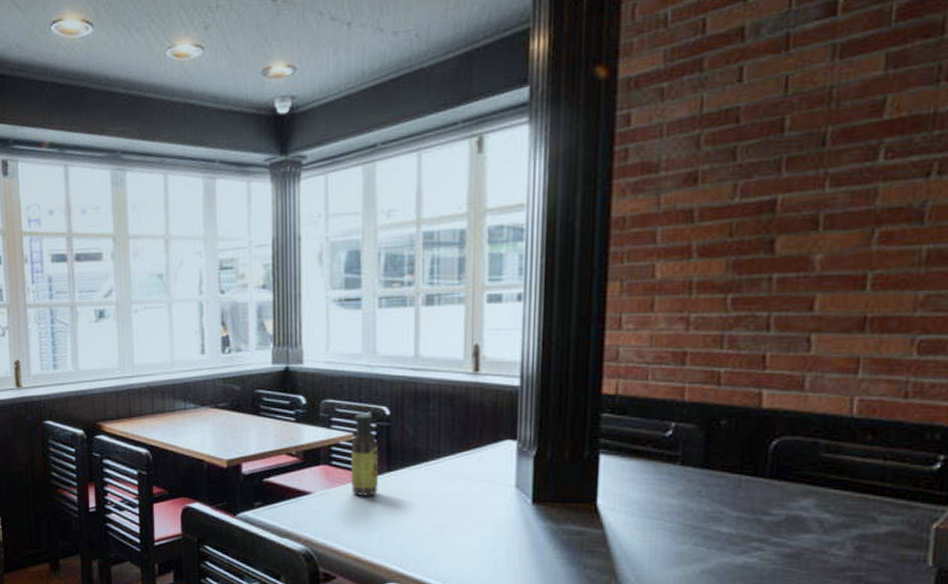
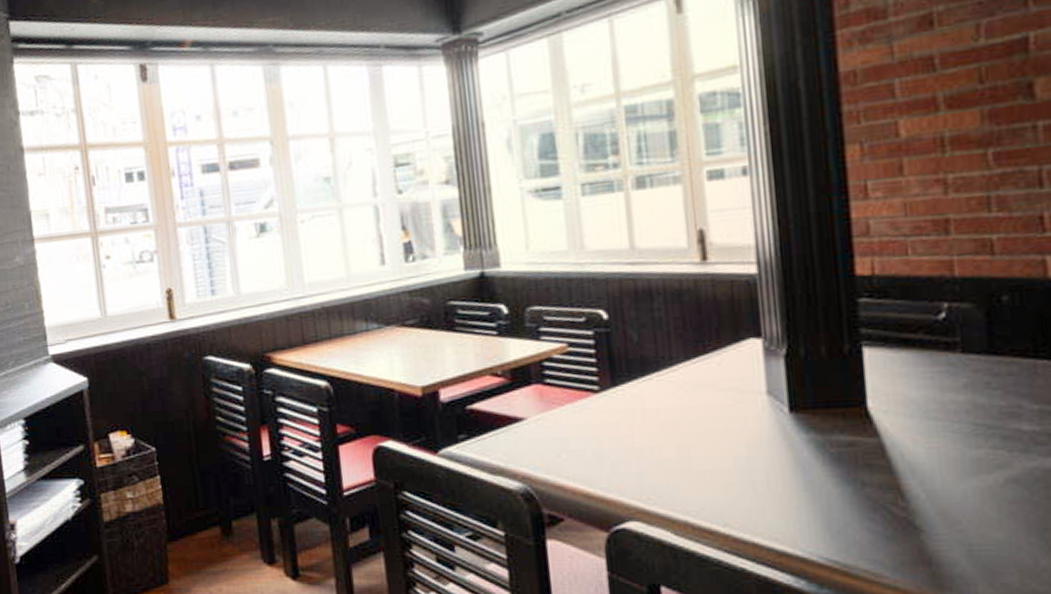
sauce bottle: present [350,413,378,496] -> none [566,319,603,418]

